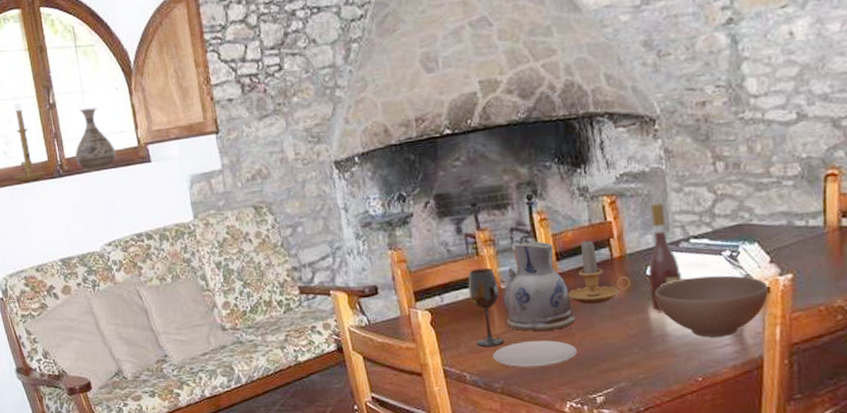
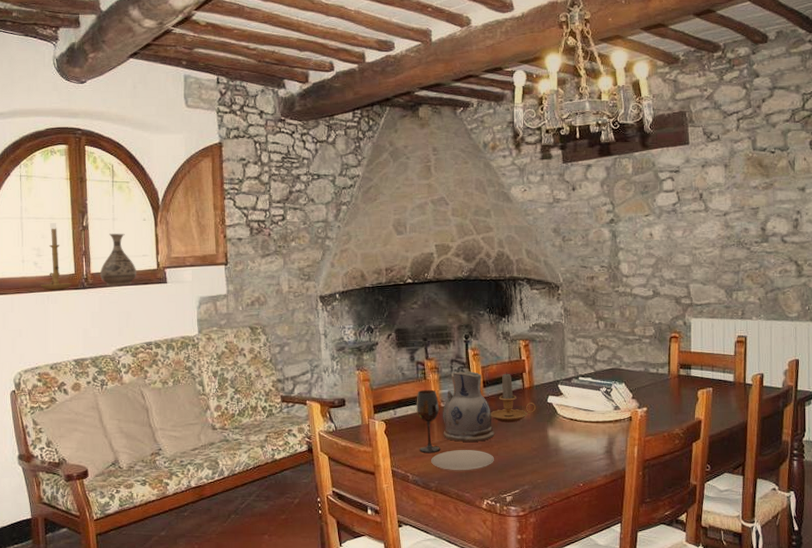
wine bottle: present [648,202,683,312] -> none [549,348,572,431]
bowl: present [654,275,768,338] -> none [552,406,630,453]

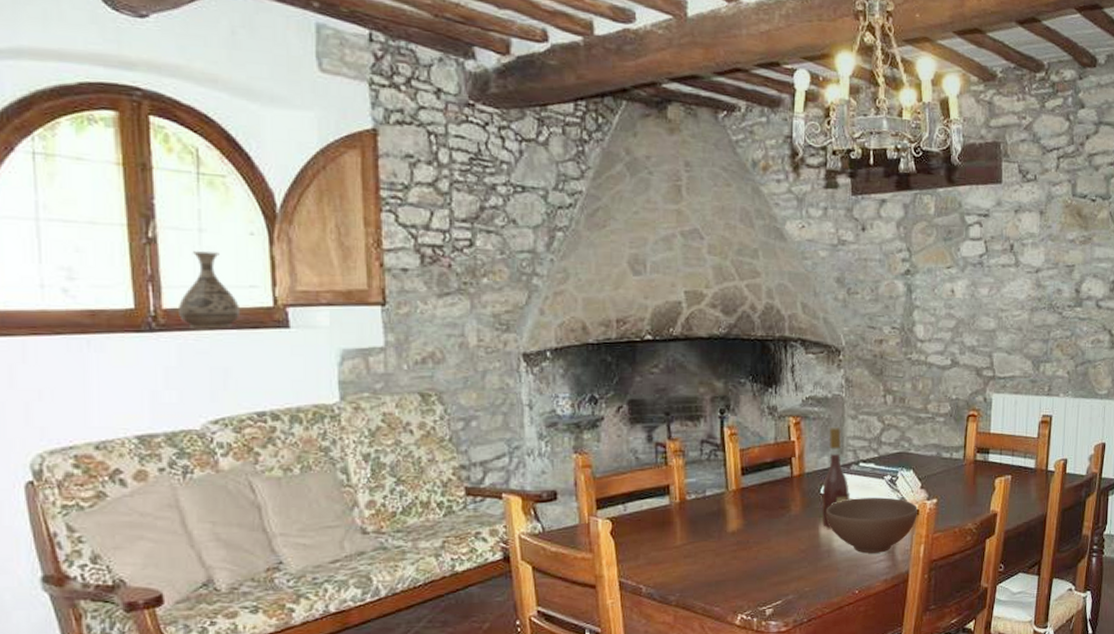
candle holder: present [40,223,73,291] -> none [73,230,131,333]
wine glass: present [416,389,440,453] -> none [653,478,684,558]
plate: present [431,450,495,472] -> none [671,553,753,581]
ceramic pitcher: present [443,371,495,442] -> none [688,455,754,544]
candle: present [490,372,535,423] -> none [749,456,806,519]
wine bottle: none [549,348,572,431] -> present [822,427,851,529]
bowl: none [552,406,630,453] -> present [825,497,918,554]

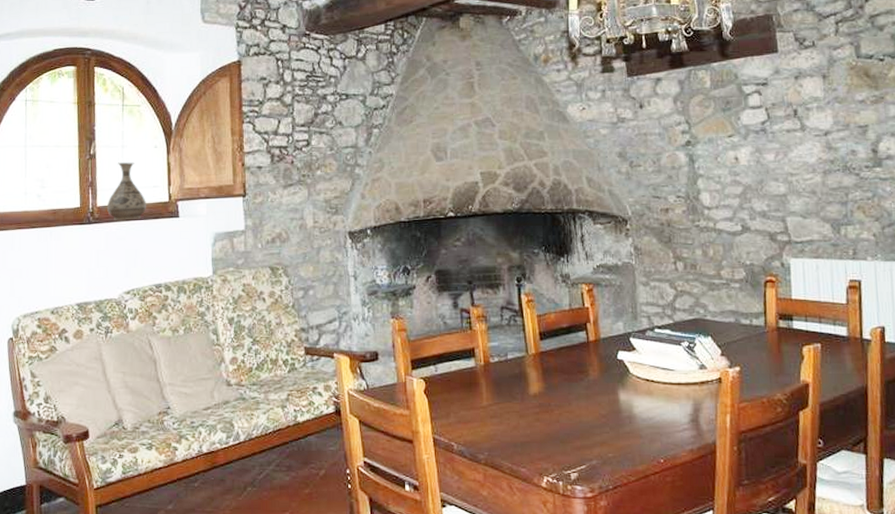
wine bottle: present [822,427,851,529] -> none [619,293,648,394]
bowl: present [825,497,918,554] -> none [623,364,720,421]

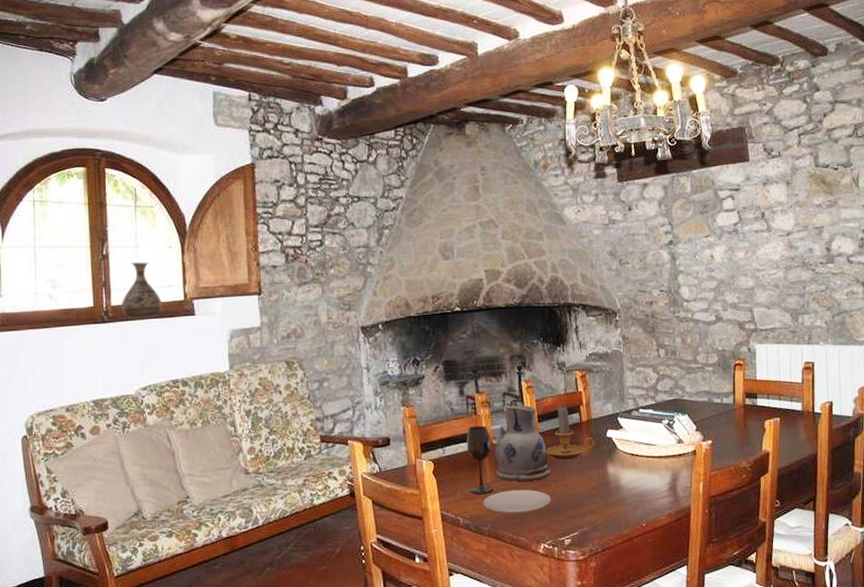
wine glass: none [460,342,490,417] -> present [466,425,493,494]
plate: none [479,415,556,442] -> present [483,490,552,514]
ceramic pitcher: none [492,321,555,405] -> present [495,405,551,481]
candle: none [549,322,603,383] -> present [546,405,594,460]

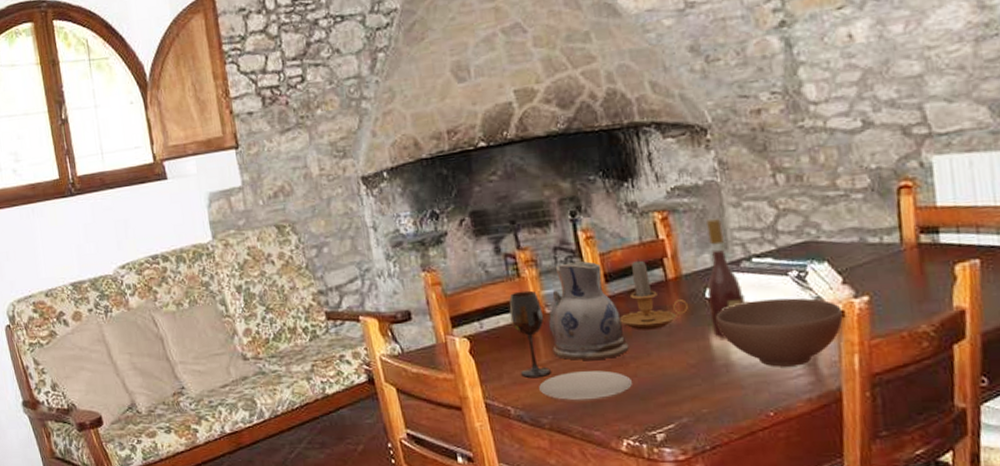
vase: present [122,262,162,319] -> none [88,123,131,190]
wine bottle: none [608,378,633,468] -> present [705,218,746,339]
bowl: none [612,439,695,490] -> present [715,298,843,367]

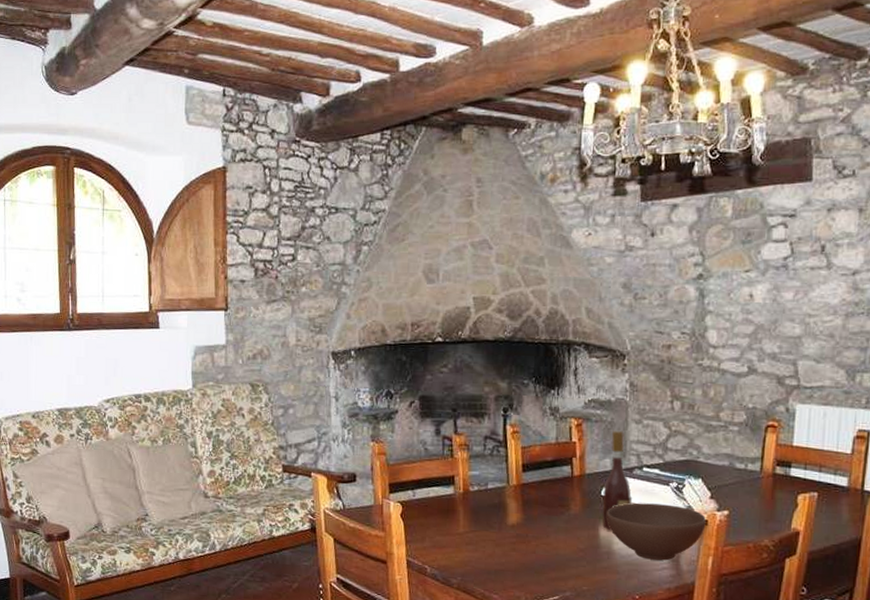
wine glass: present [509,290,551,378] -> none [439,469,468,544]
plate: present [539,370,633,402] -> none [454,543,531,569]
ceramic pitcher: present [549,261,629,361] -> none [470,451,533,536]
candle: present [619,259,688,330] -> none [529,455,586,516]

